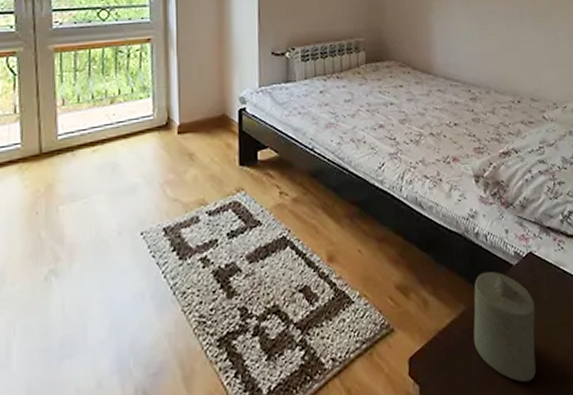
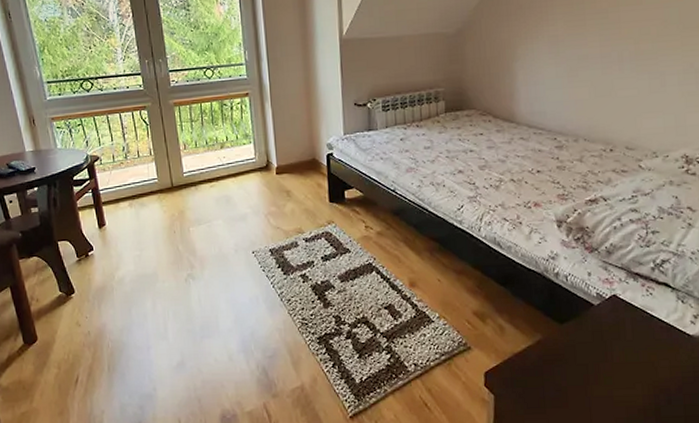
candle: present [473,271,537,383] -> none [548,308,616,407]

